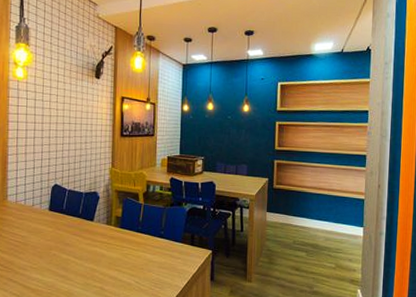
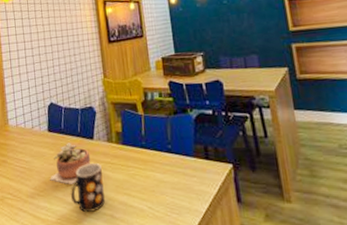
succulent plant: none [45,222,88,259] -> present [50,142,91,184]
mug: none [63,242,98,284] -> present [70,163,106,212]

